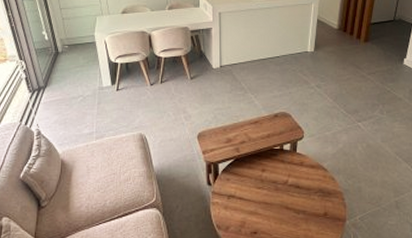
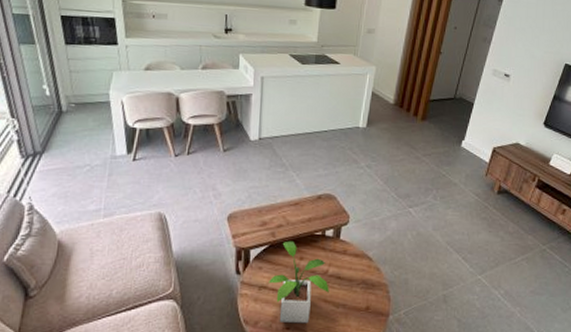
potted plant: none [236,155,290,228] -> present [268,240,329,324]

